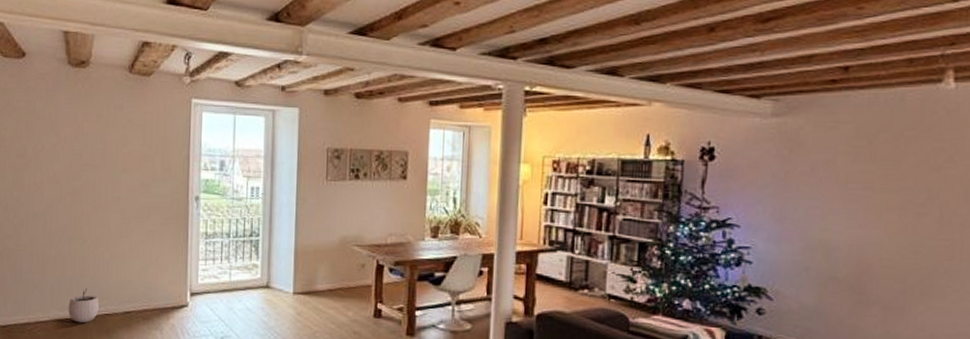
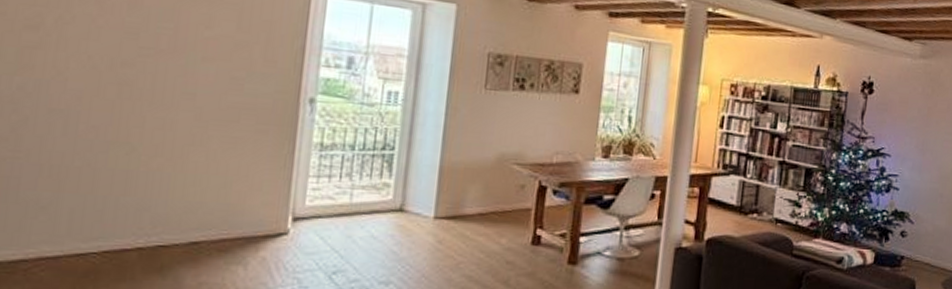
plant pot: present [68,288,100,323] -> none [96,211,150,259]

